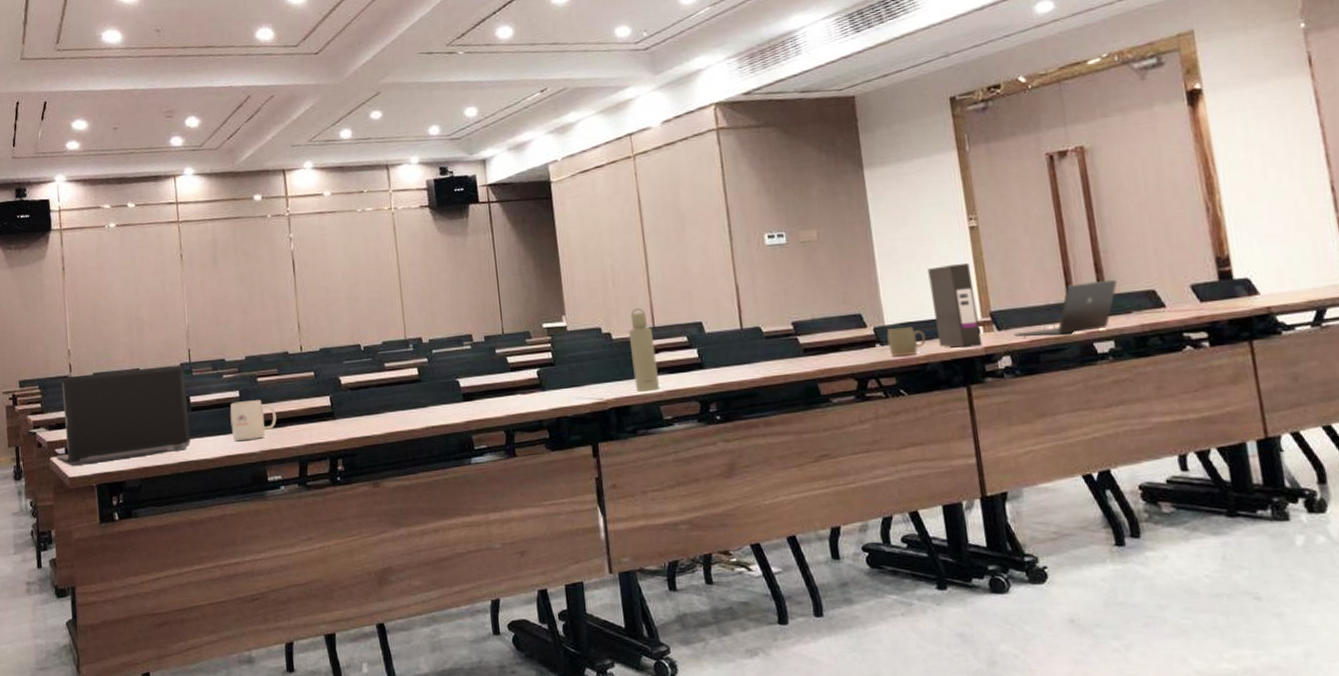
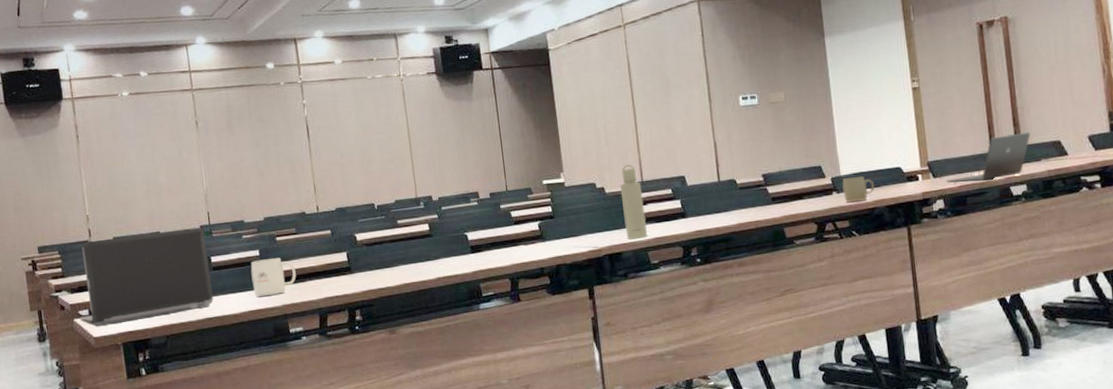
binder: present [928,263,983,349] -> none [877,120,921,194]

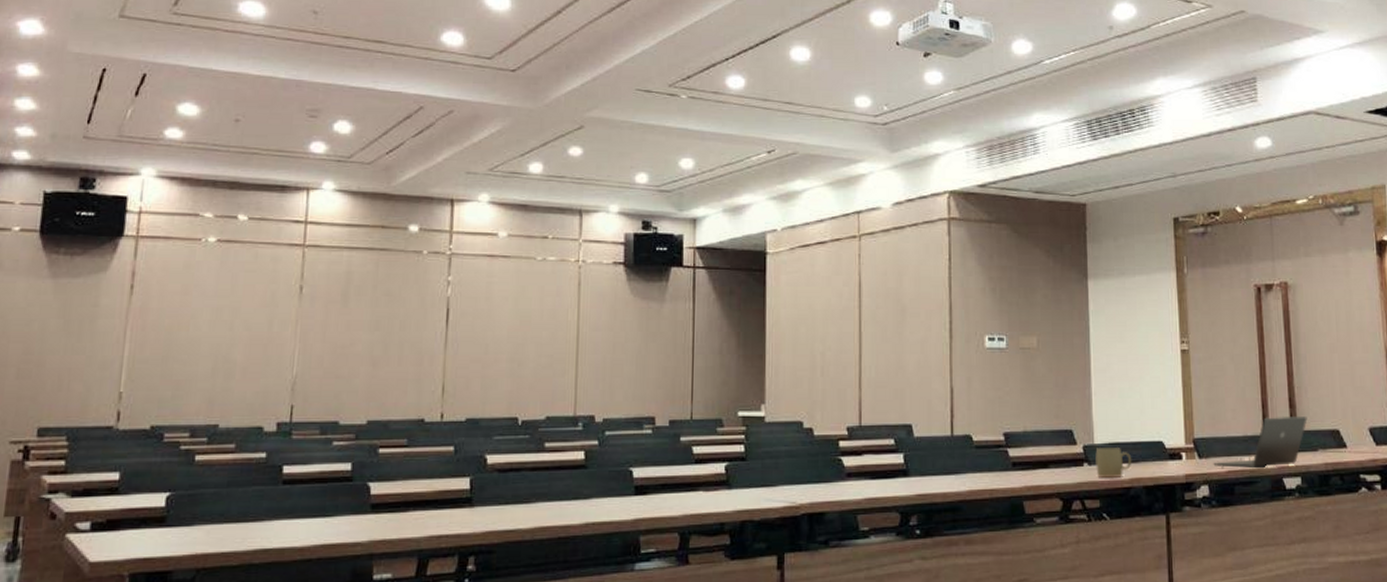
laptop computer: present [79,227,213,327] -> none [74,424,282,547]
mug: present [250,258,296,297] -> none [333,476,397,527]
bottle: present [619,164,647,240] -> none [832,403,859,497]

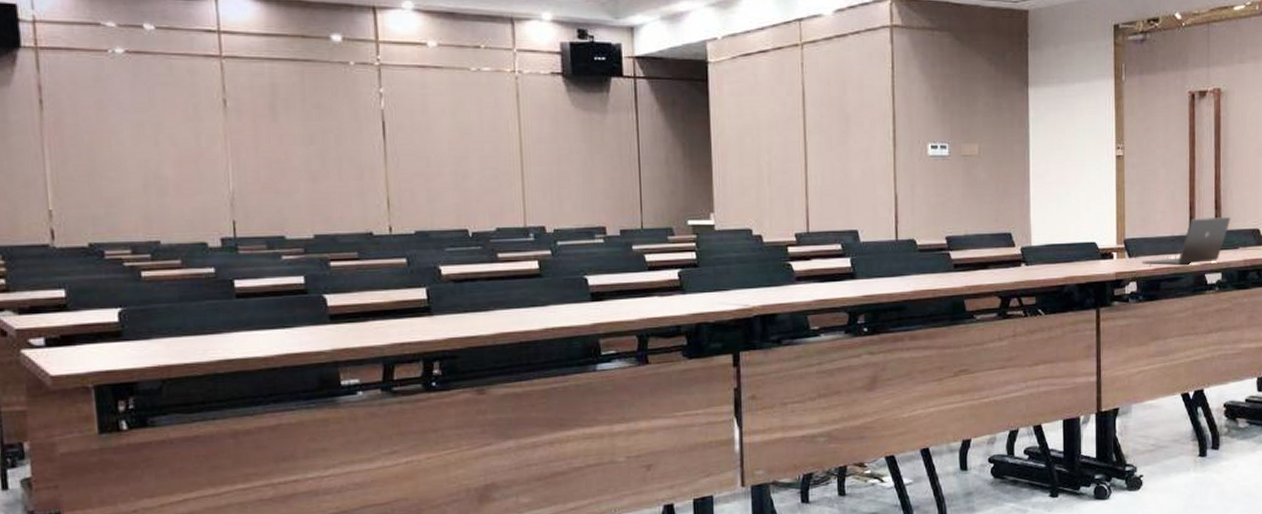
mug: present [1095,448,1132,478] -> none [1032,249,1067,277]

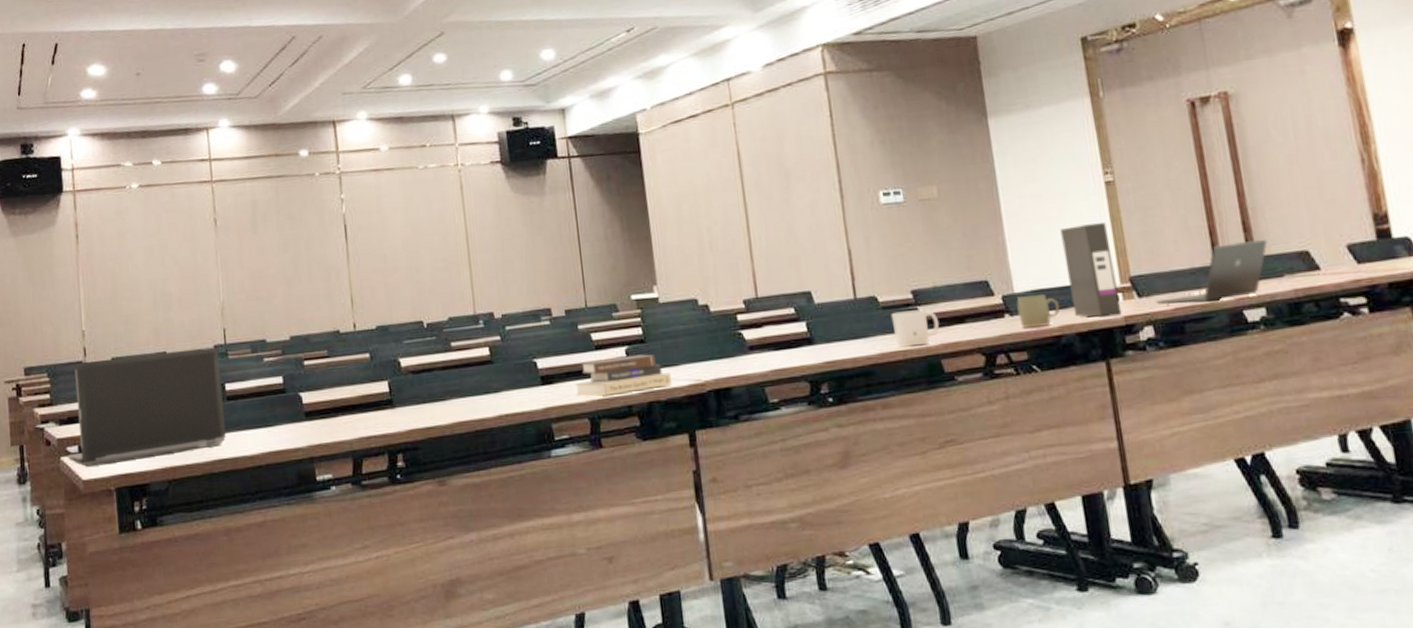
laptop computer: none [29,240,234,361] -> present [67,347,226,467]
books: none [624,278,721,315] -> present [574,354,673,397]
mug: none [926,254,967,287] -> present [890,309,940,347]
mug: none [1032,249,1067,277] -> present [1016,294,1061,328]
binder: none [1075,191,1114,272] -> present [1060,223,1122,318]

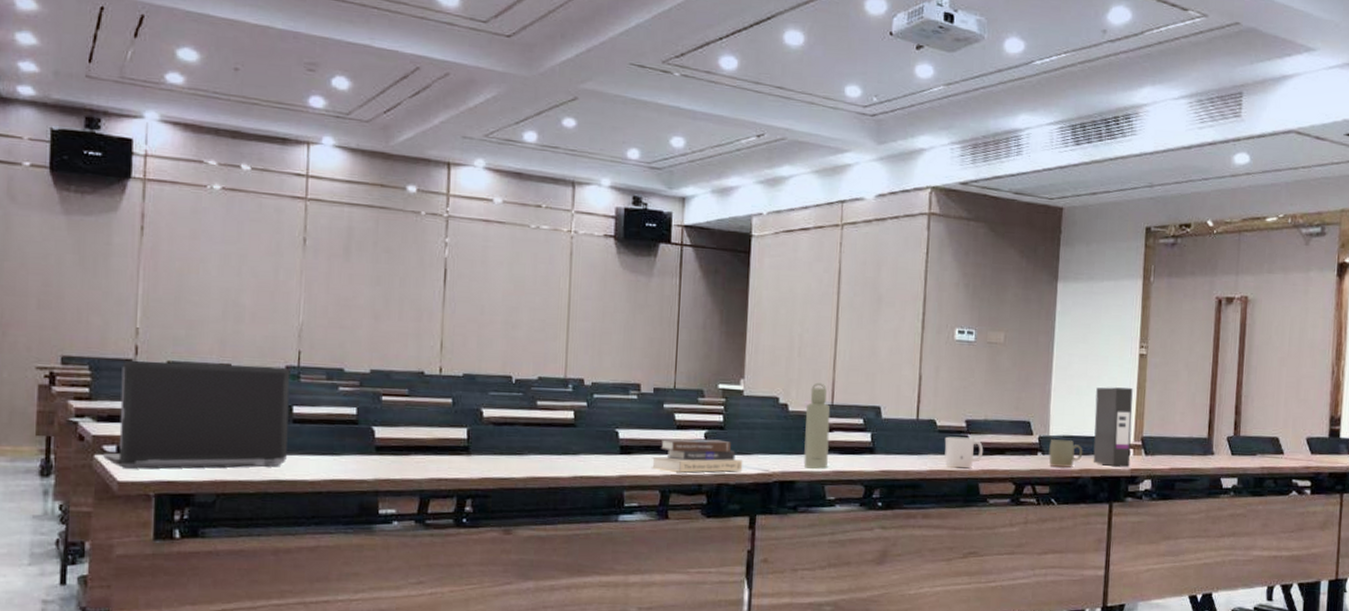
bottle: none [728,276,764,371] -> present [803,382,831,469]
laptop: present [1156,239,1268,305] -> none [1158,421,1251,468]

